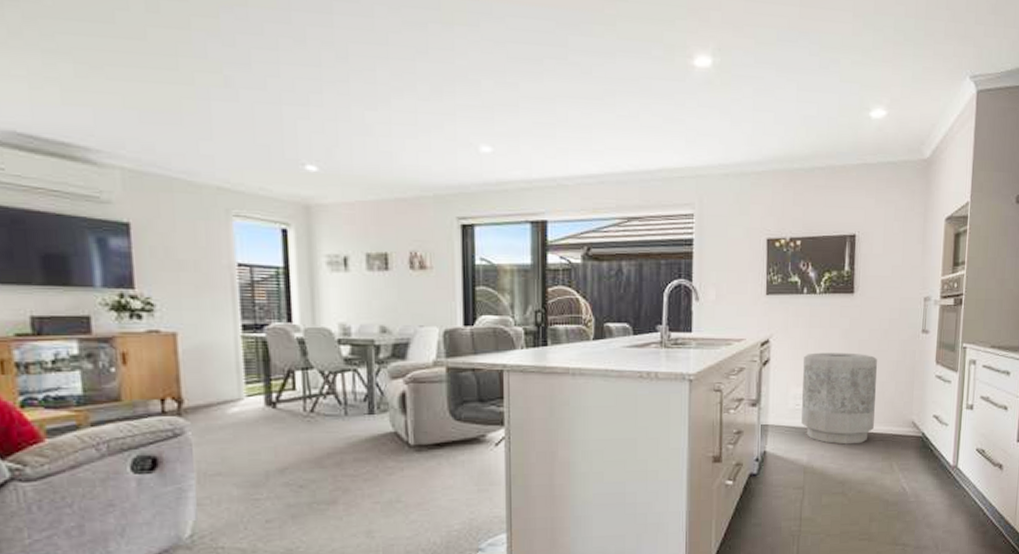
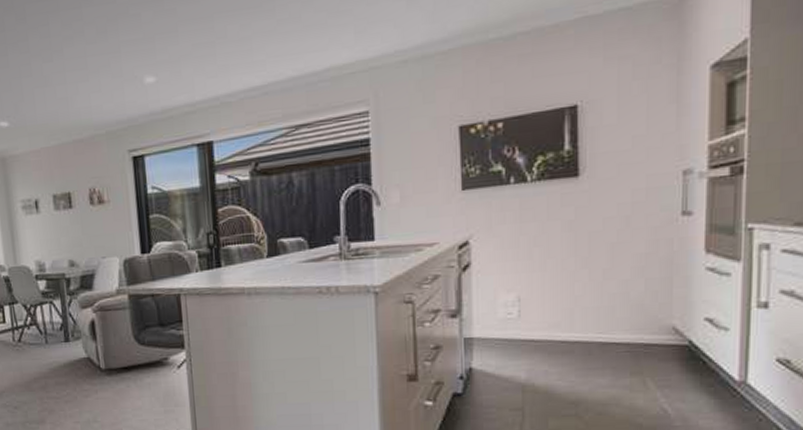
trash can: present [801,352,877,445] -> none [515,248,616,358]

